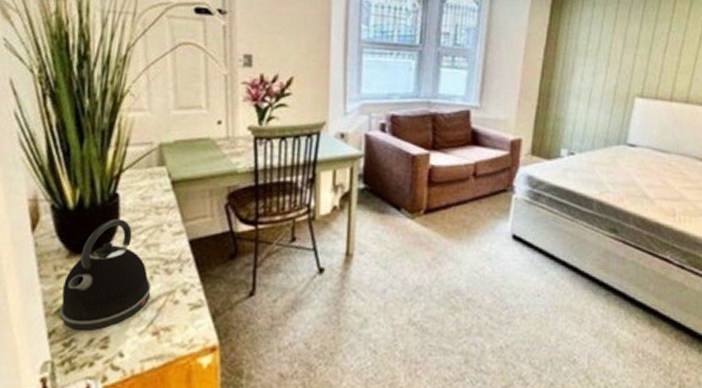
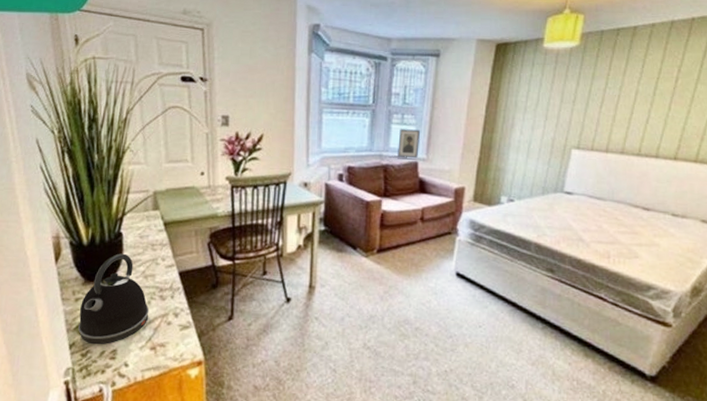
picture frame: none [448,73,473,107] -> present [398,129,421,159]

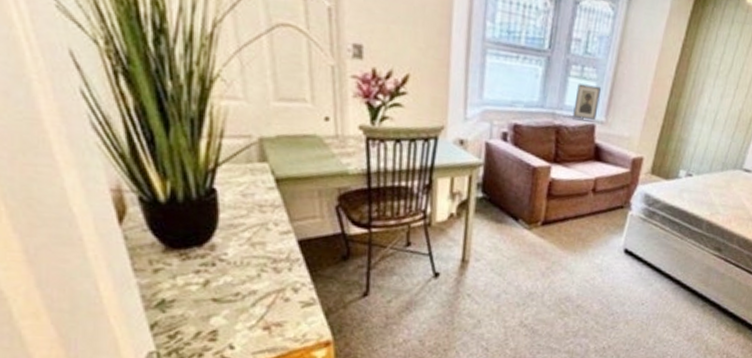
kettle: present [78,253,150,344] -> none [161,214,260,324]

